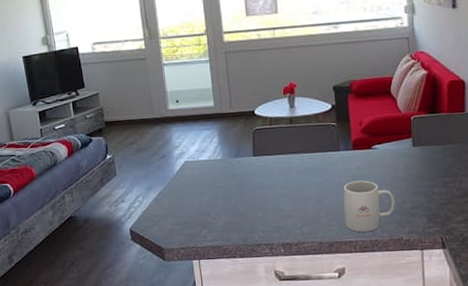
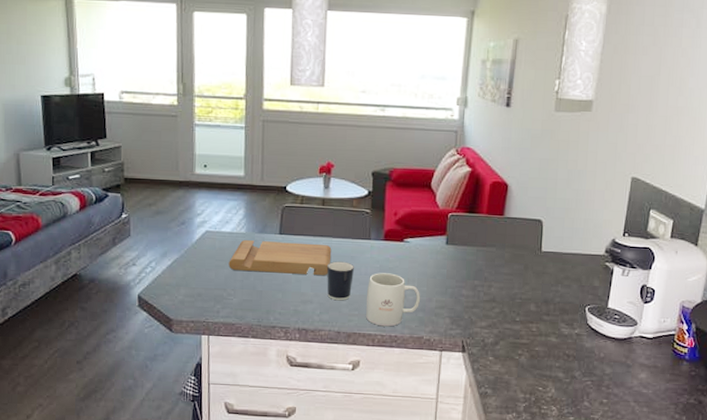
cutting board: none [209,161,305,195] -> present [228,239,332,276]
mug: none [301,174,329,213] -> present [326,261,354,301]

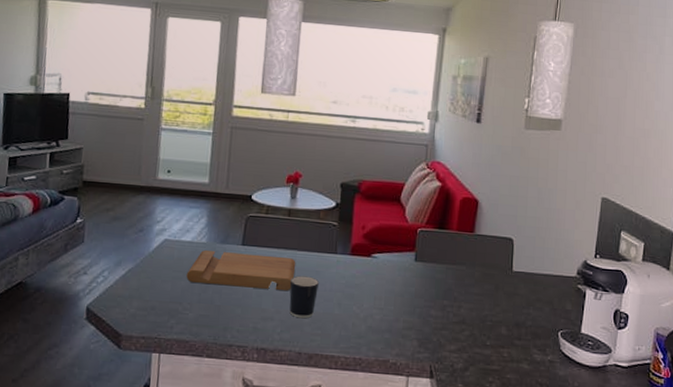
mug: present [365,273,421,327] -> none [329,289,388,349]

